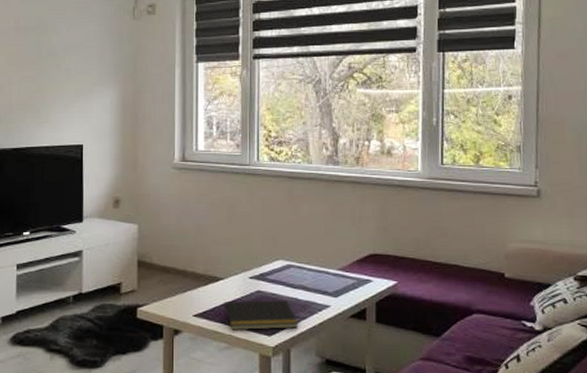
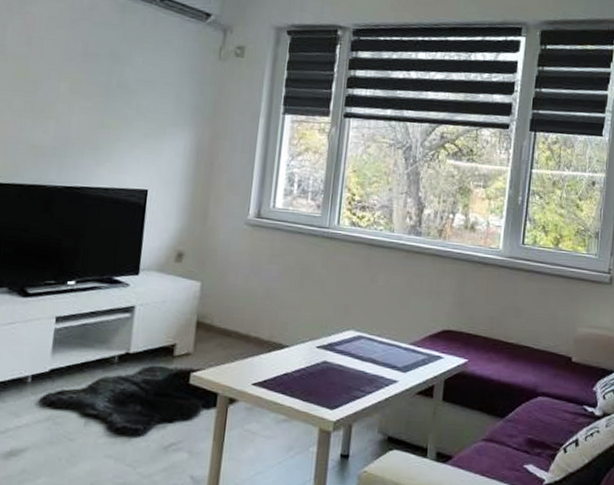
notepad: present [223,300,299,331] -> none [285,370,364,403]

